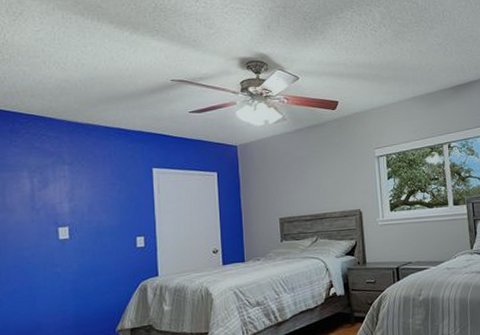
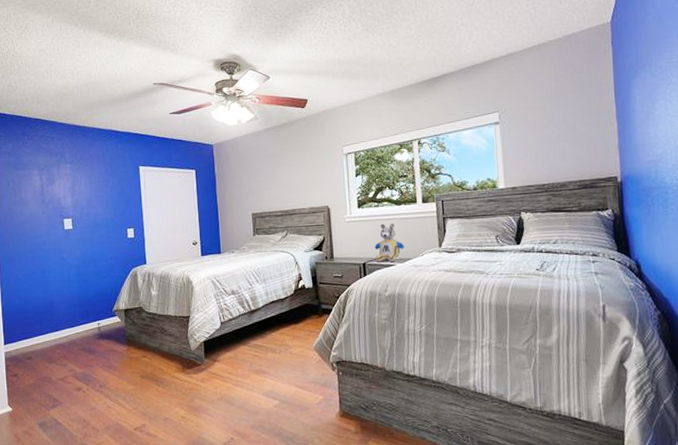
stuffed animal: none [407,227,437,266] -> present [374,224,404,263]

